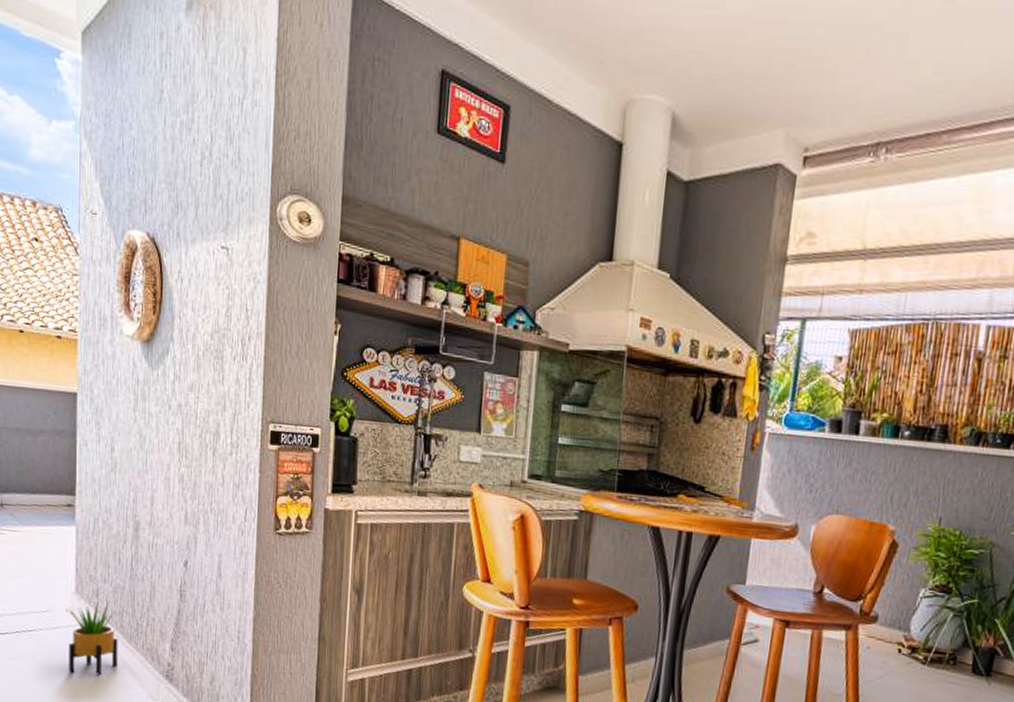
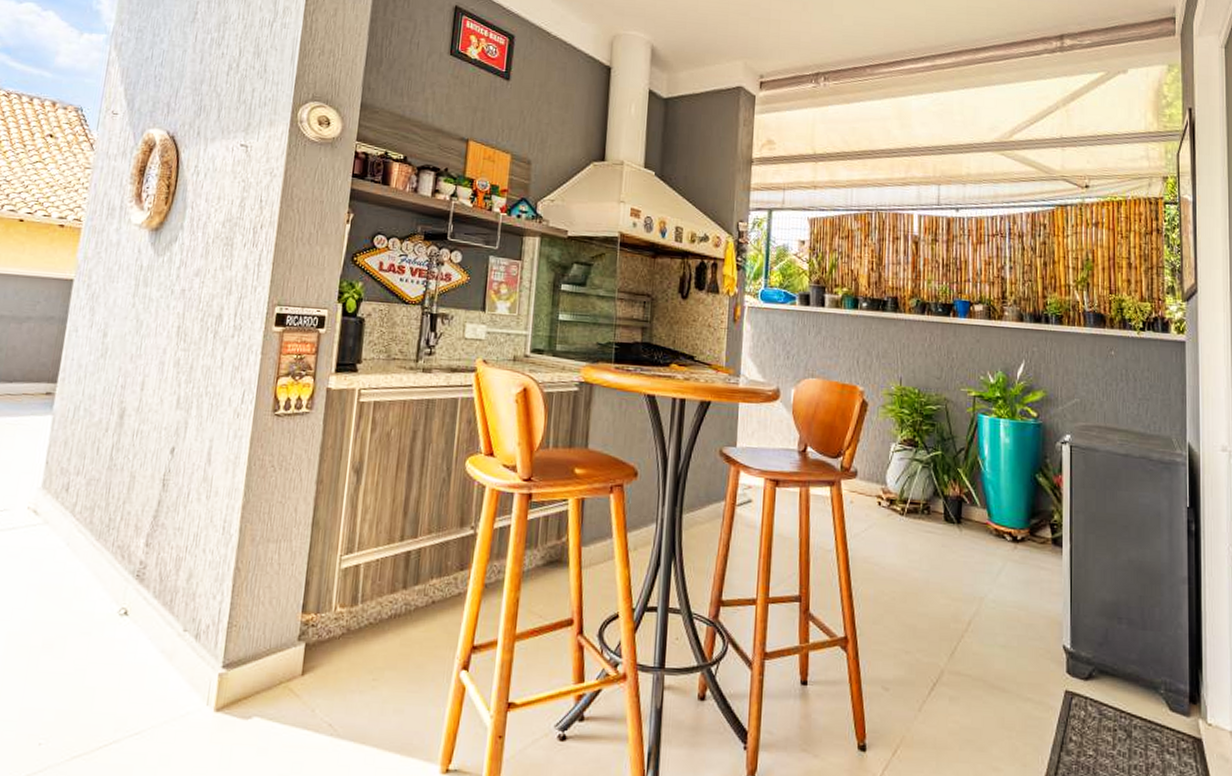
potted plant: present [68,600,118,676] -> none [20,495,86,580]

